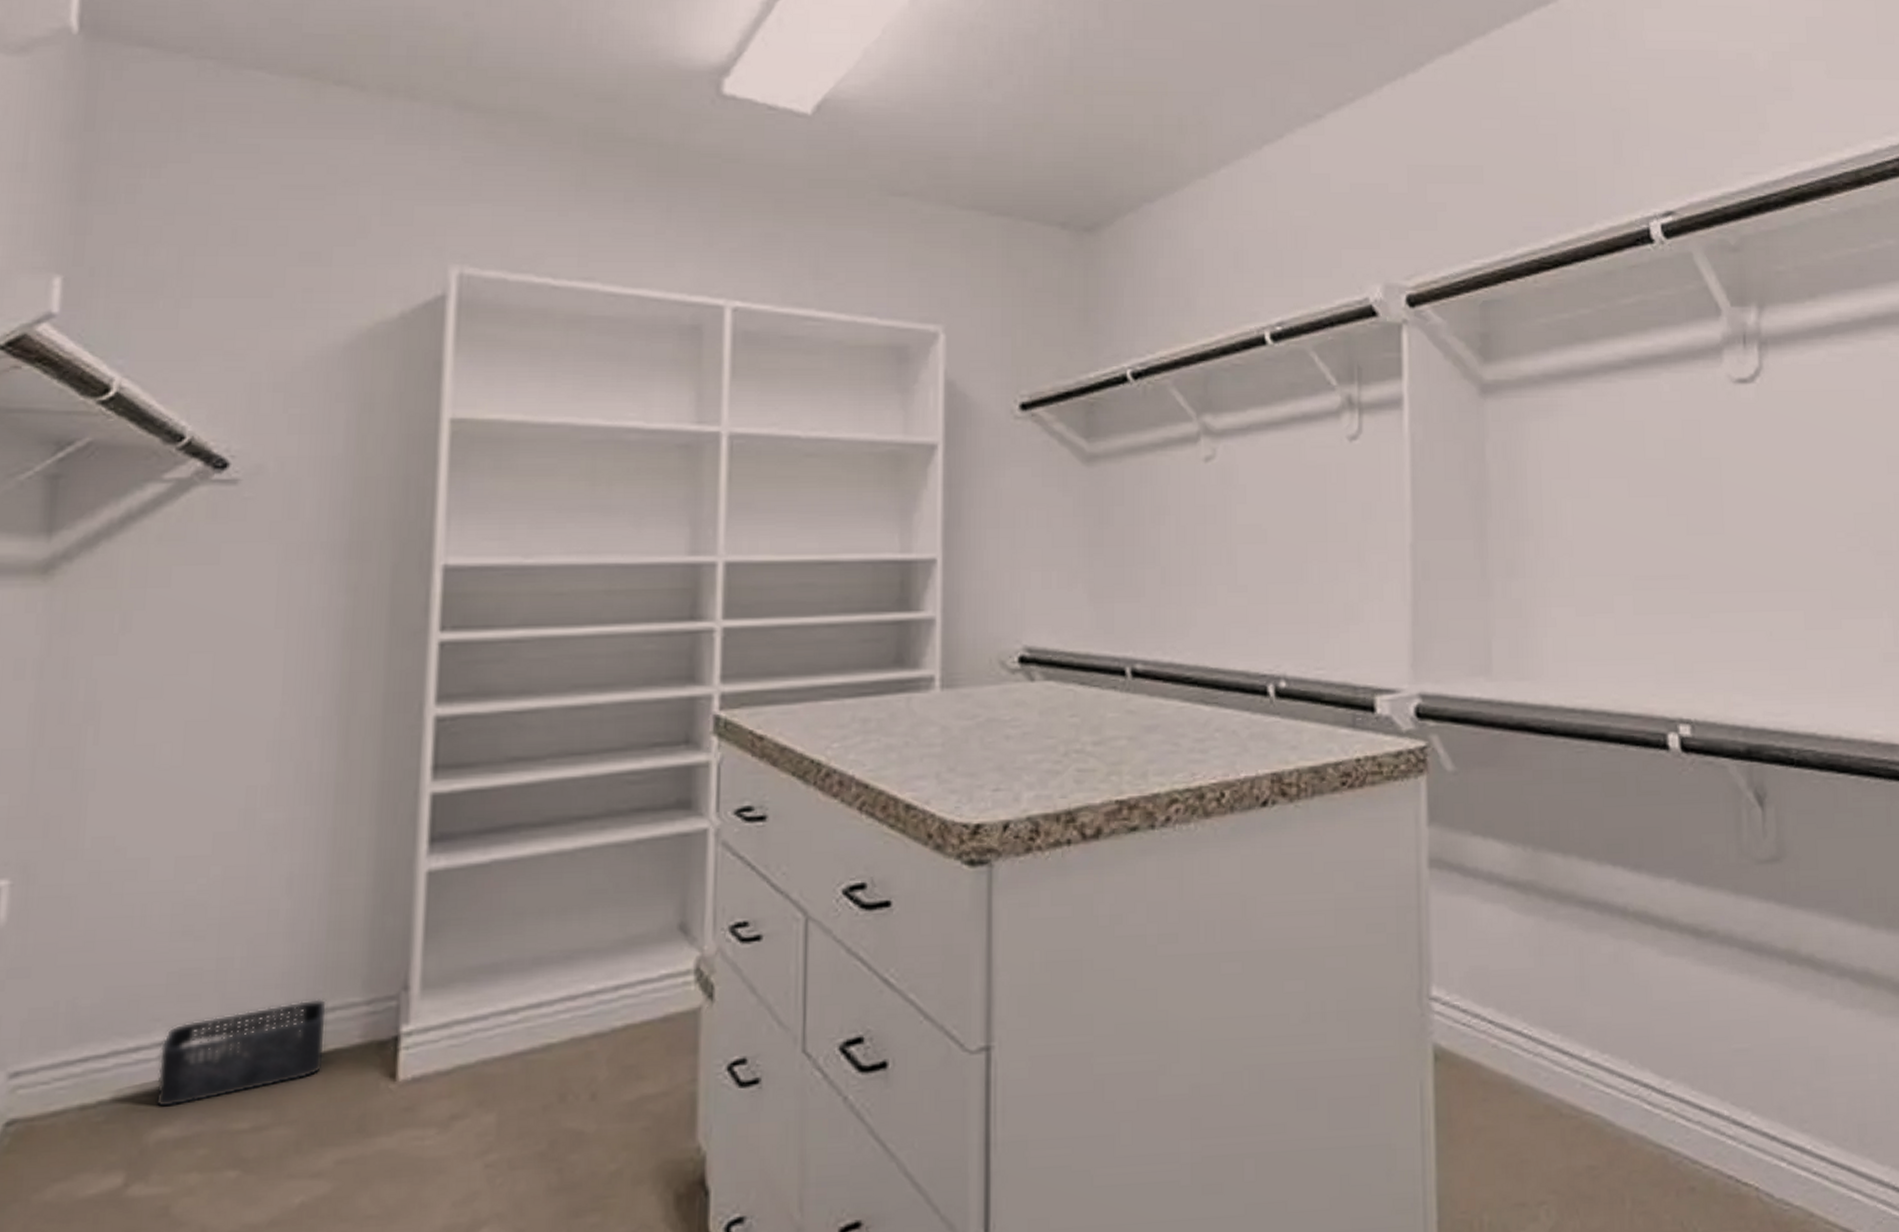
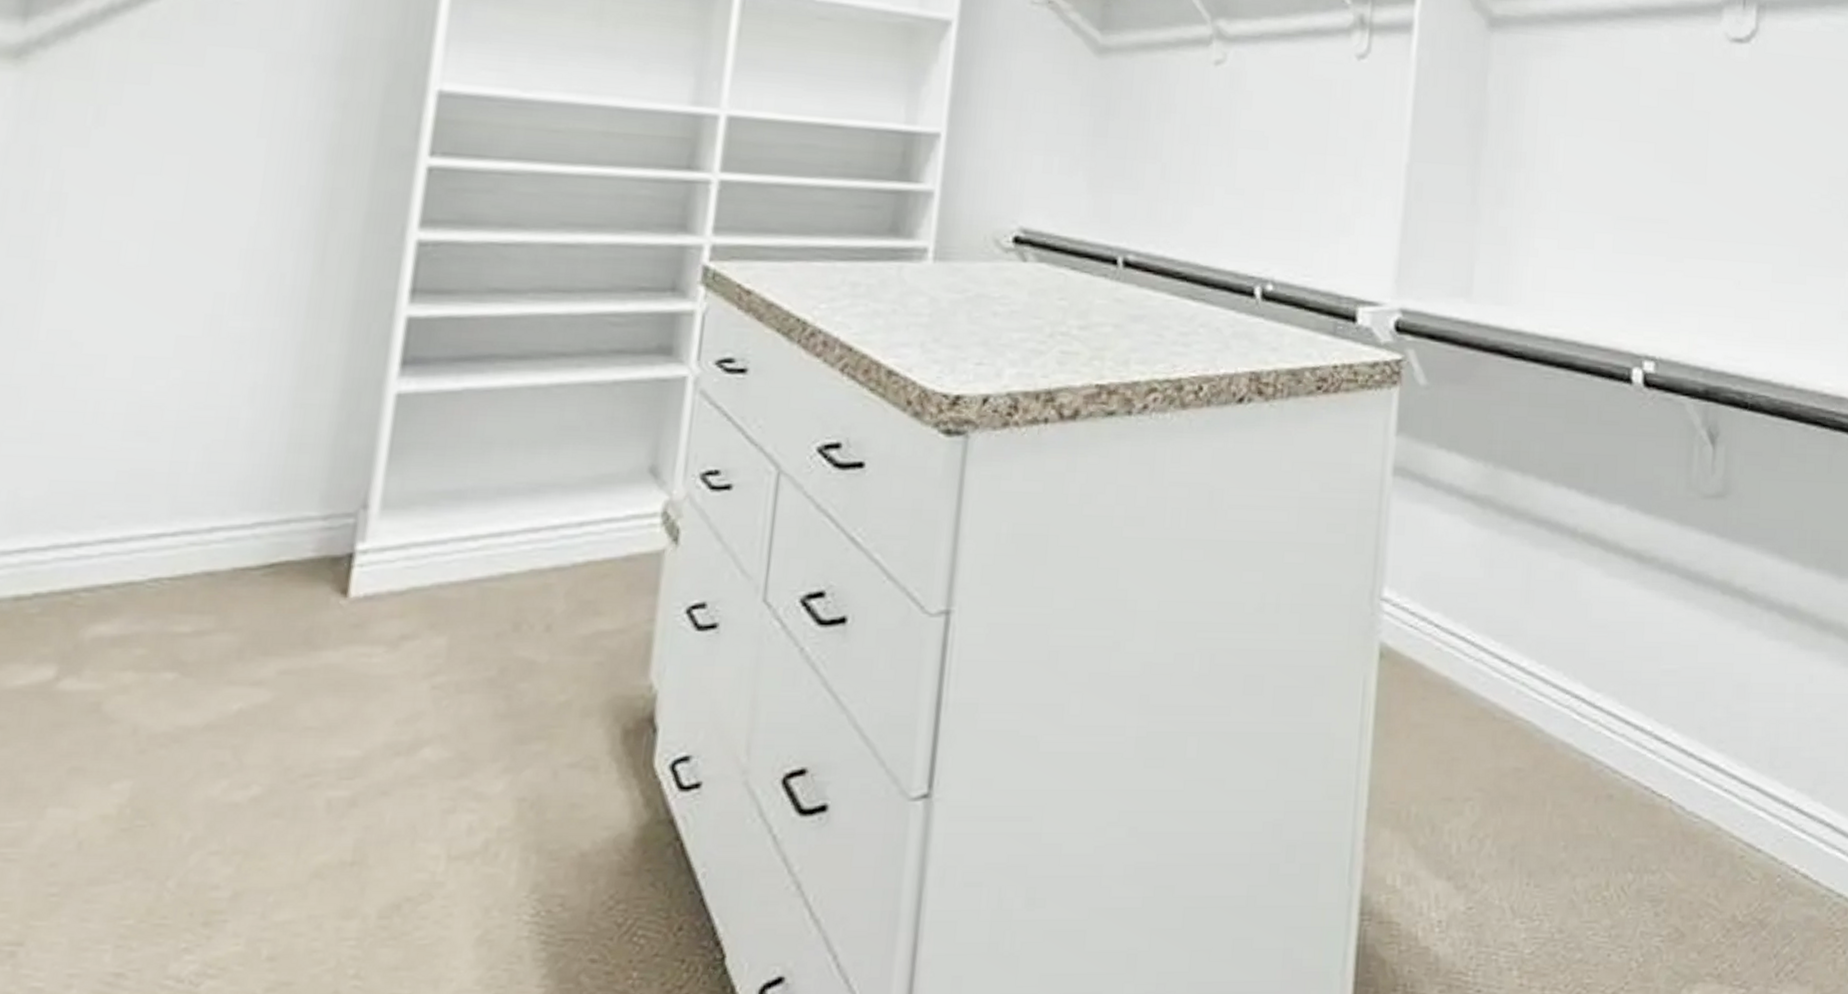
storage bin: present [156,999,328,1108] -> none [95,509,283,606]

